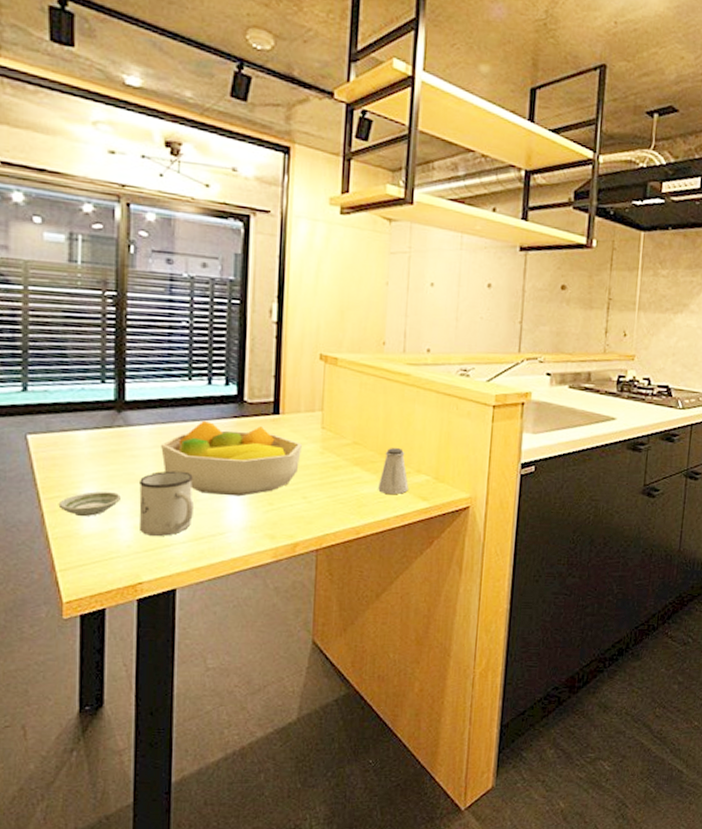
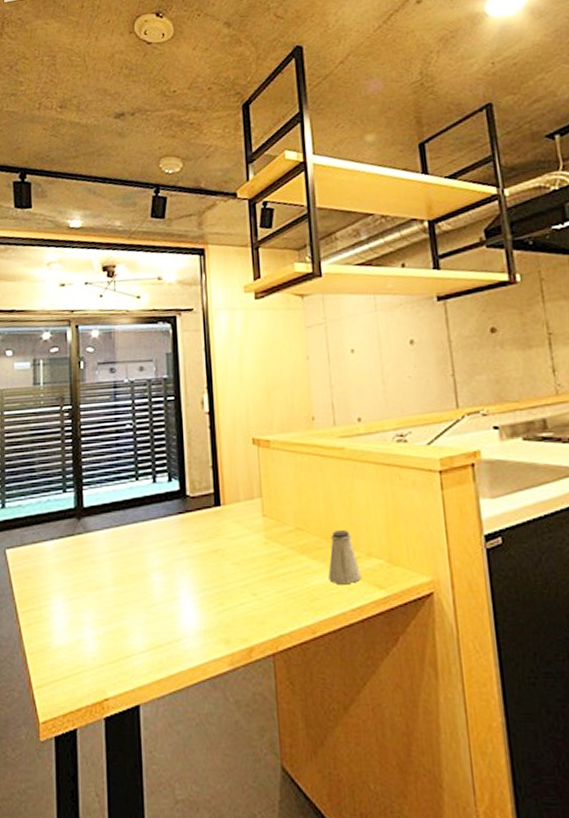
saucer: present [58,491,122,517] -> none [32,602,86,629]
mug: present [139,471,193,537] -> none [100,574,150,647]
fruit bowl: present [161,420,302,497] -> none [116,519,246,598]

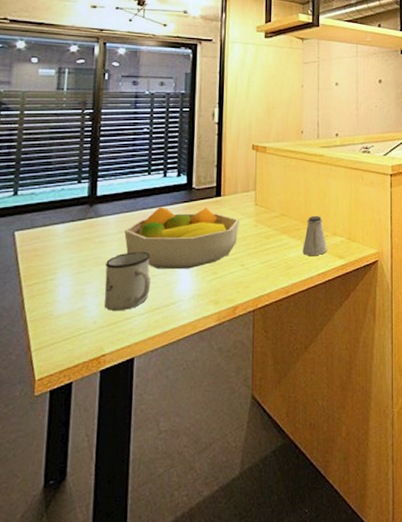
mug: none [100,574,150,647] -> present [104,251,150,312]
fruit bowl: none [116,519,246,598] -> present [124,207,239,270]

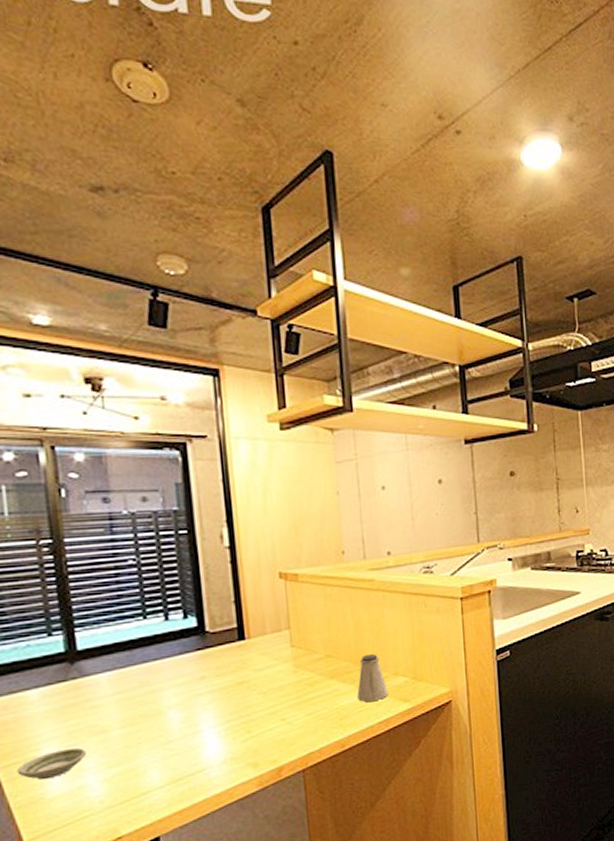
saucer: none [36,275,91,300] -> present [17,748,87,780]
mug: present [104,251,150,312] -> none [104,713,168,787]
fruit bowl: present [124,207,239,270] -> none [123,655,274,733]

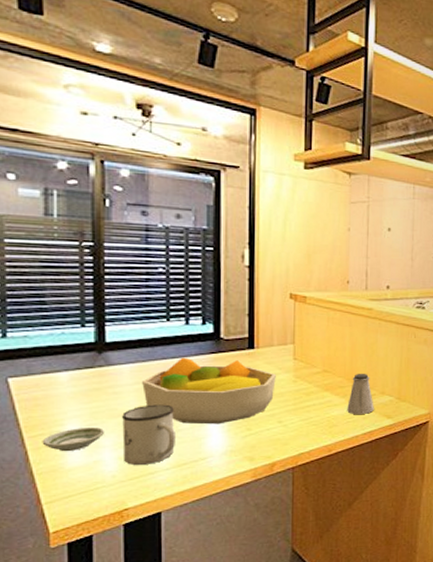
mug: none [104,713,168,787] -> present [122,404,175,466]
fruit bowl: none [123,655,274,733] -> present [142,357,276,425]

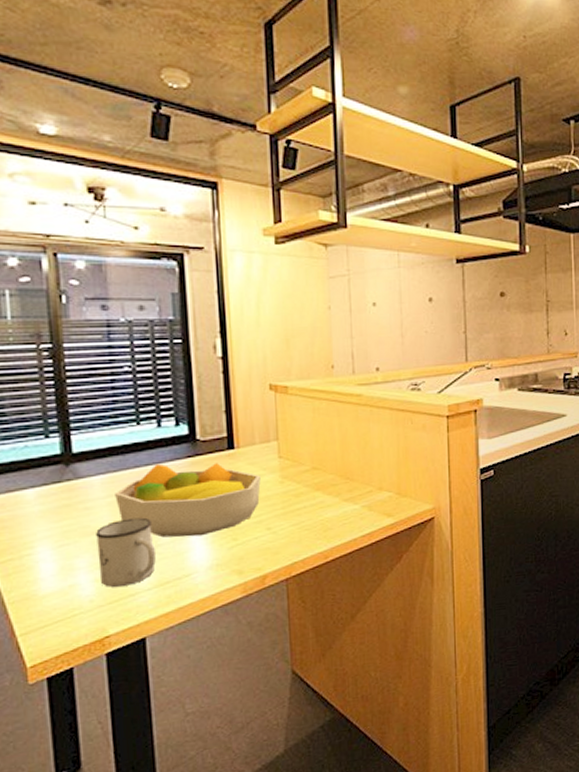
saucer: present [42,427,105,452] -> none [11,548,79,577]
saltshaker: present [347,374,374,415] -> none [342,468,372,515]

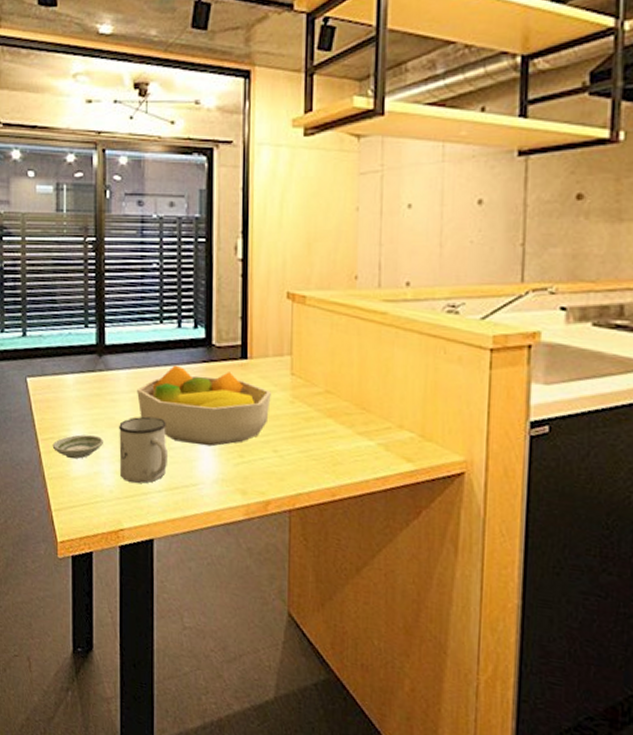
saucer: none [11,548,79,577] -> present [52,434,104,459]

